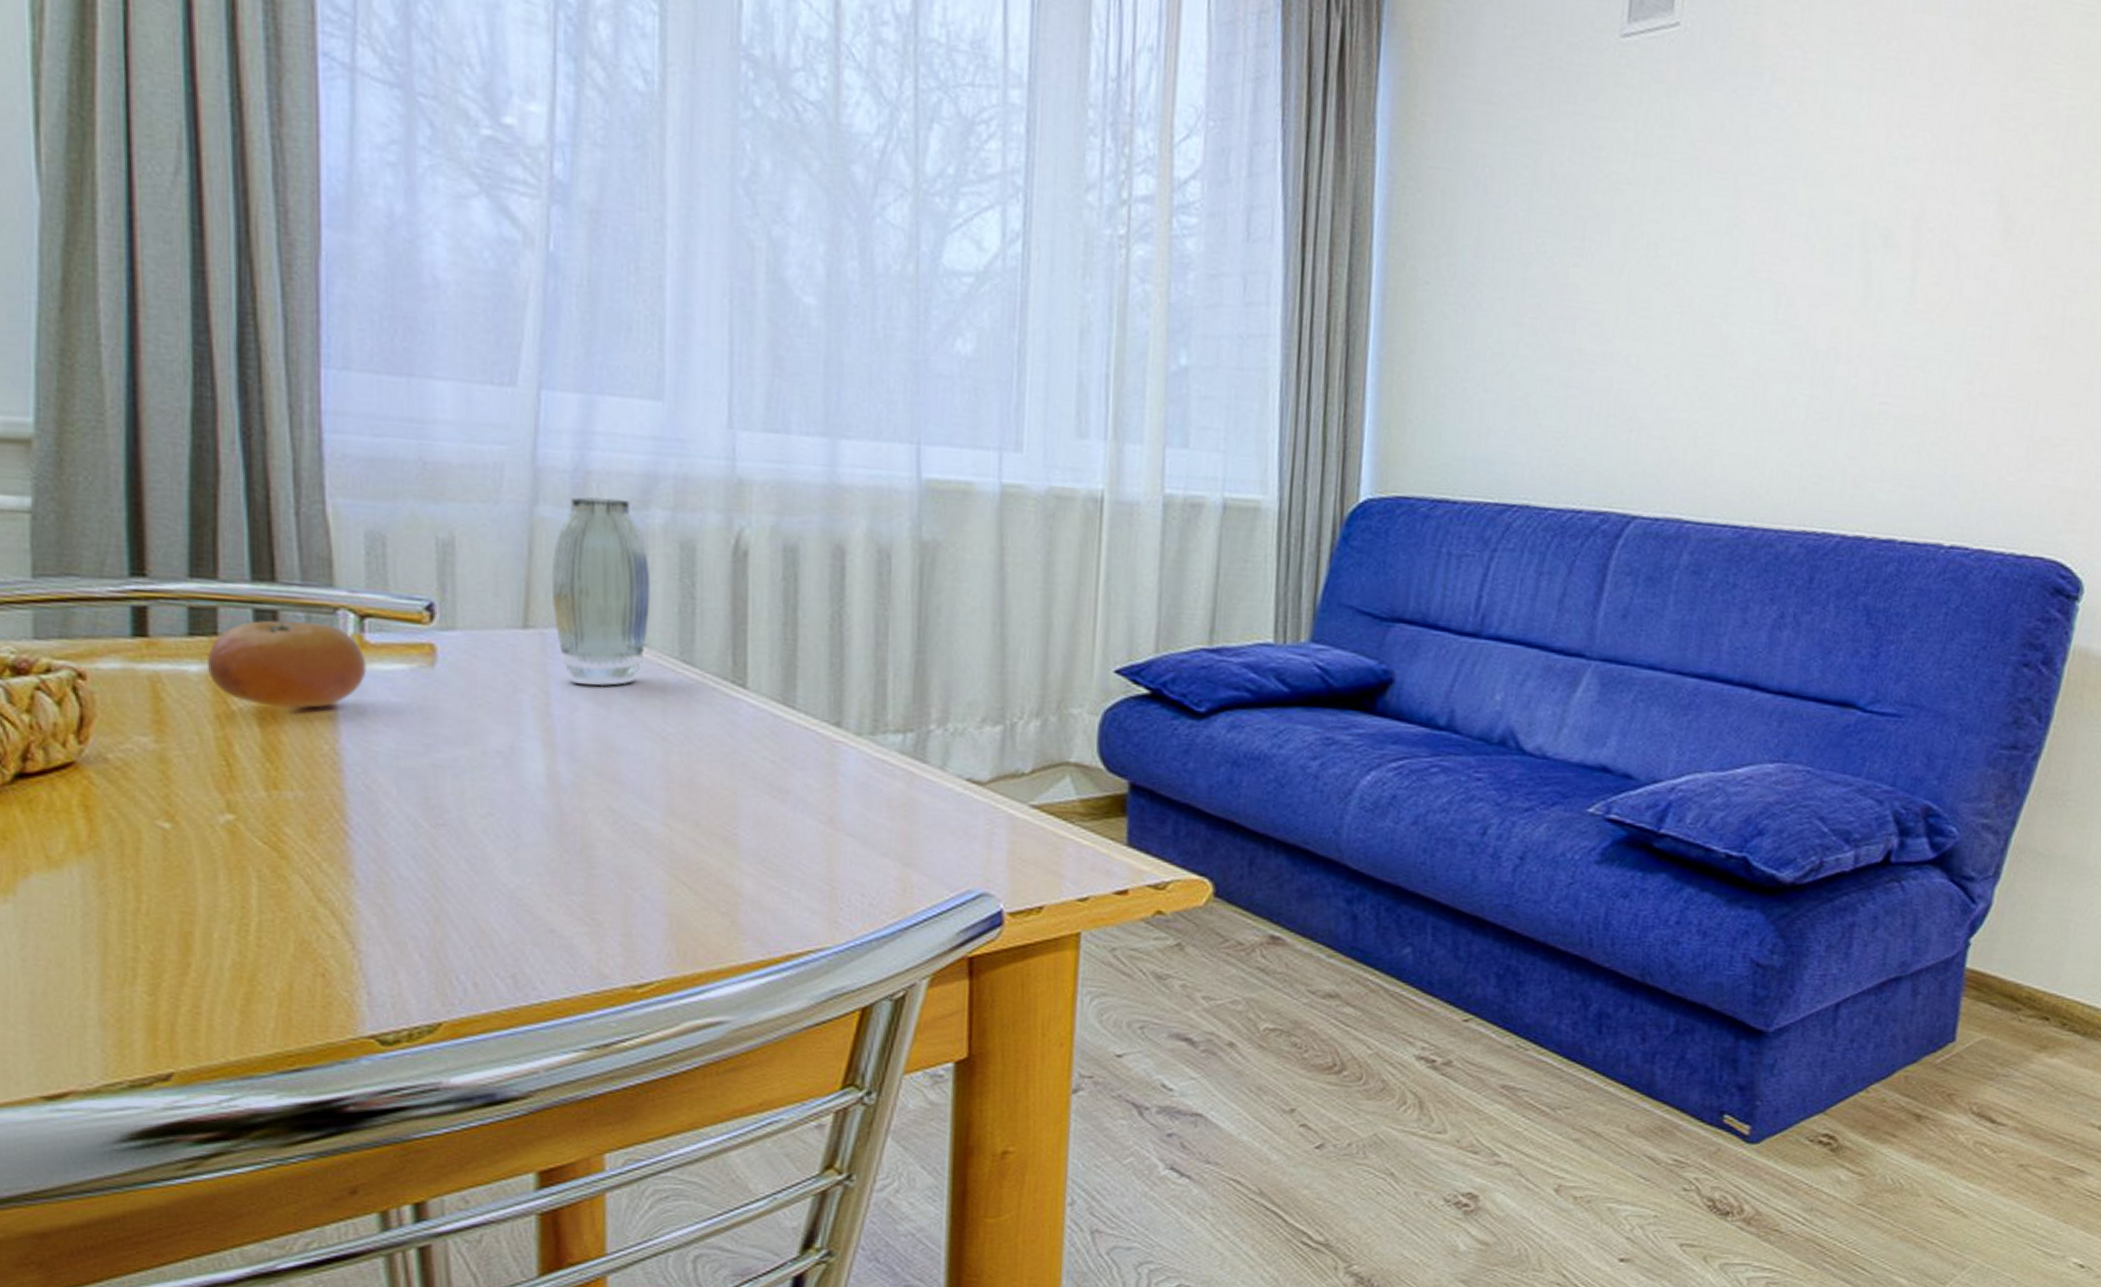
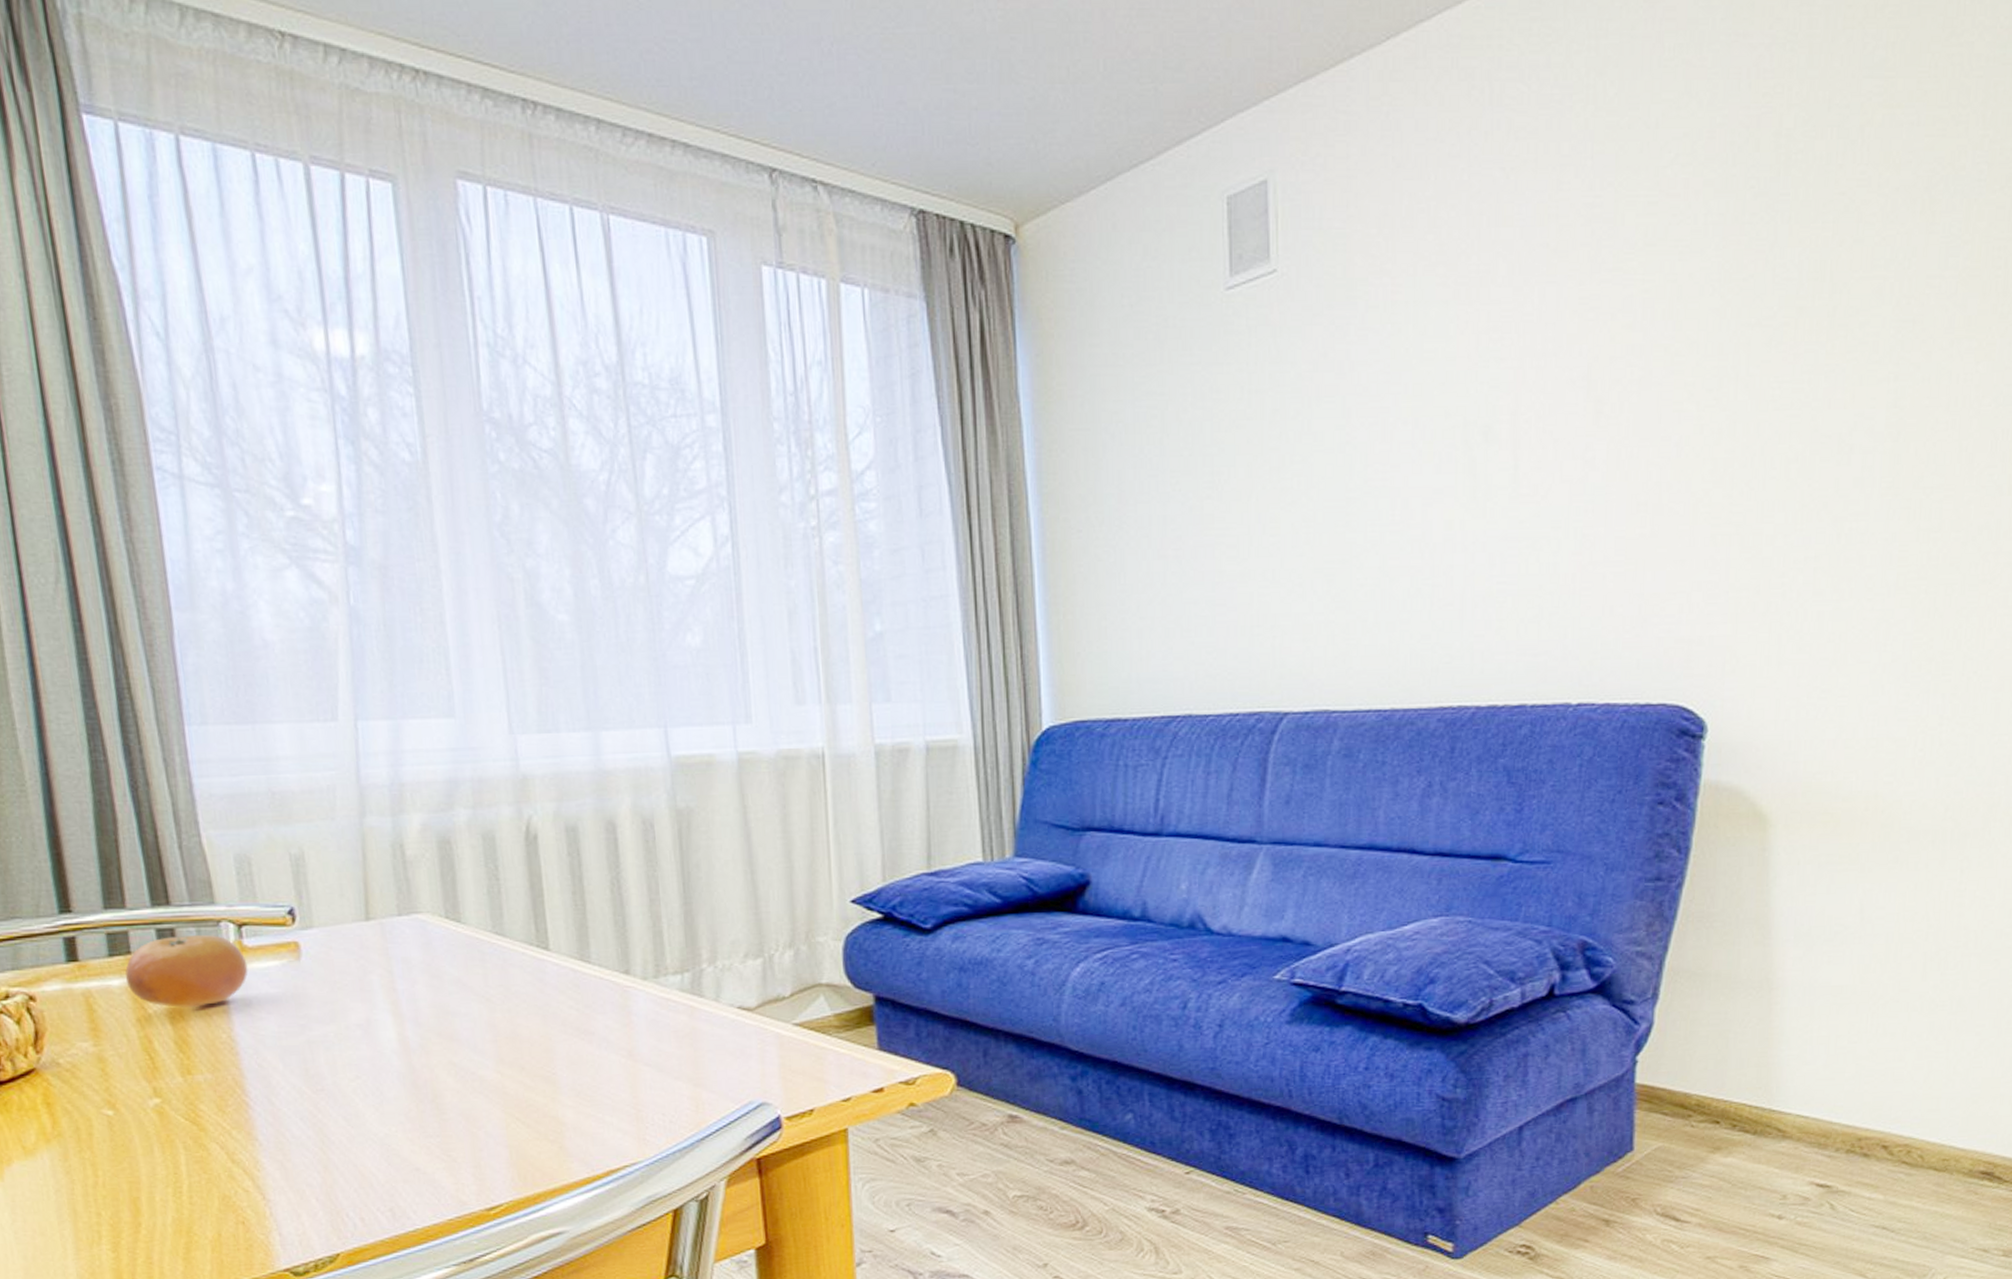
vase: present [551,497,651,686] -> none [382,805,465,961]

